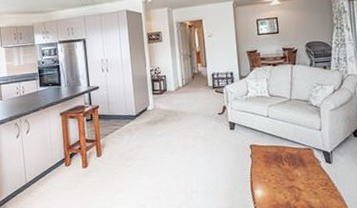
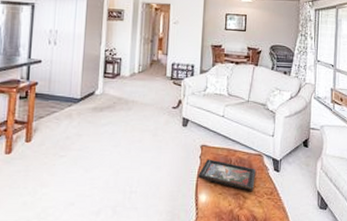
decorative tray: none [251,157,308,184] -> present [198,159,256,191]

